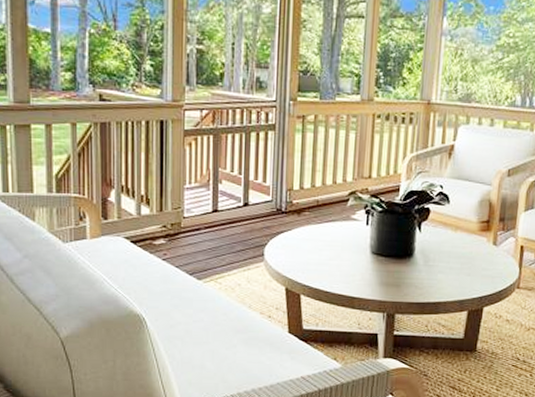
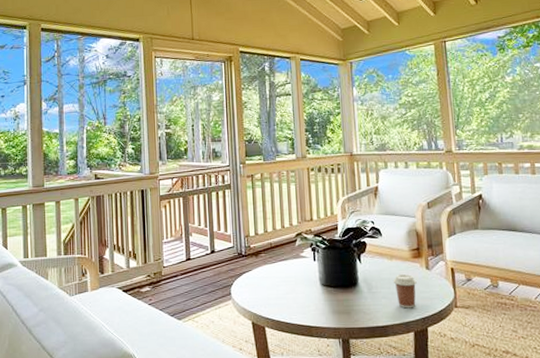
coffee cup: none [453,248,480,286] -> present [393,274,417,309]

